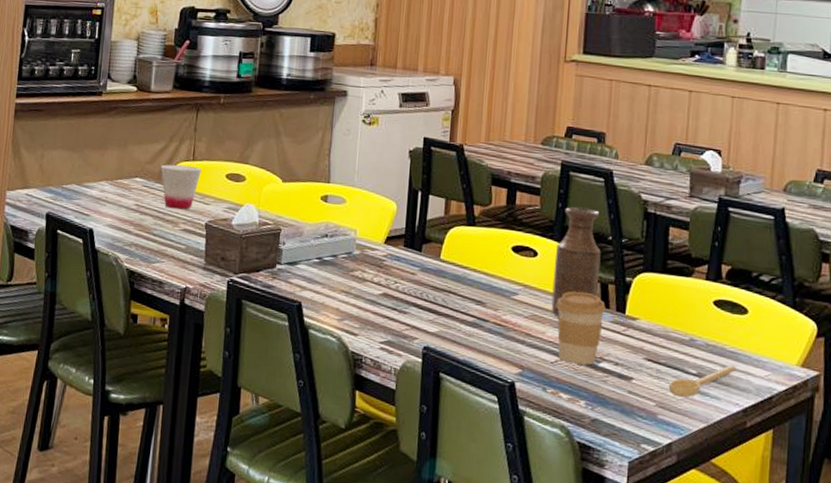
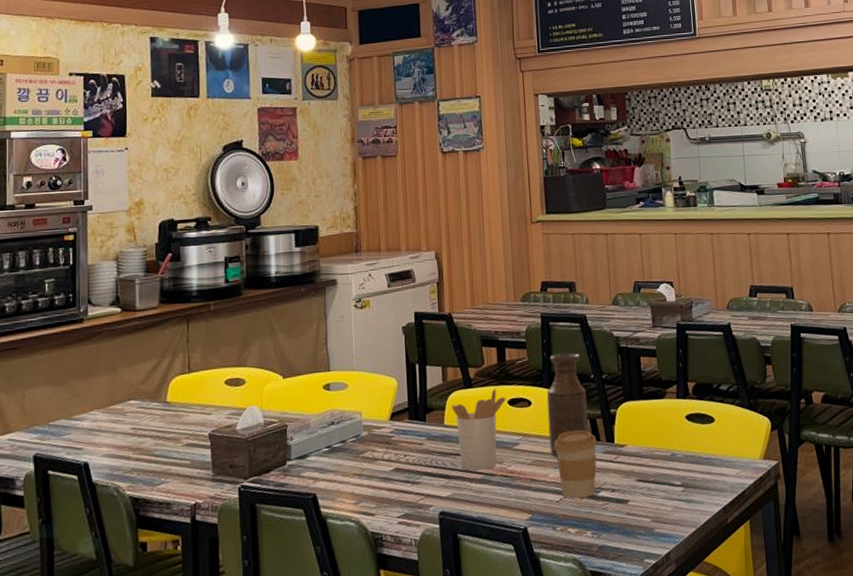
cup: present [160,164,202,210] -> none [155,378,199,426]
utensil holder: none [451,231,510,313] -> present [452,388,506,471]
spoon: present [668,365,735,397] -> none [659,470,712,508]

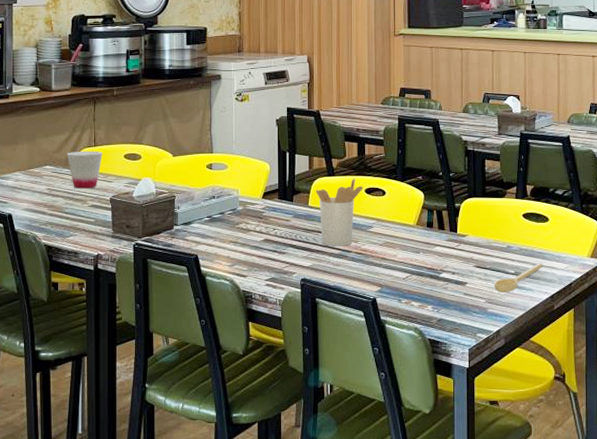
cup: none [155,378,199,426] -> present [67,151,103,189]
bottle: present [546,352,588,459] -> none [399,151,435,242]
coffee cup: present [554,430,597,499] -> none [404,219,442,277]
spoon: none [659,470,712,508] -> present [494,263,543,292]

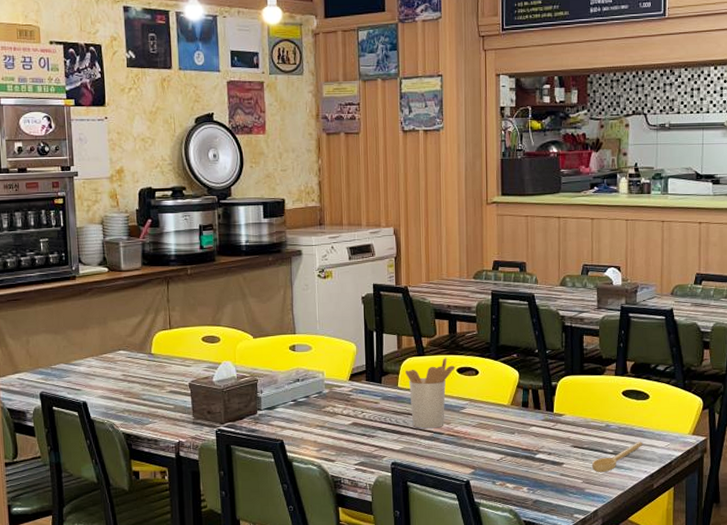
cup: present [67,151,103,189] -> none [141,334,179,374]

